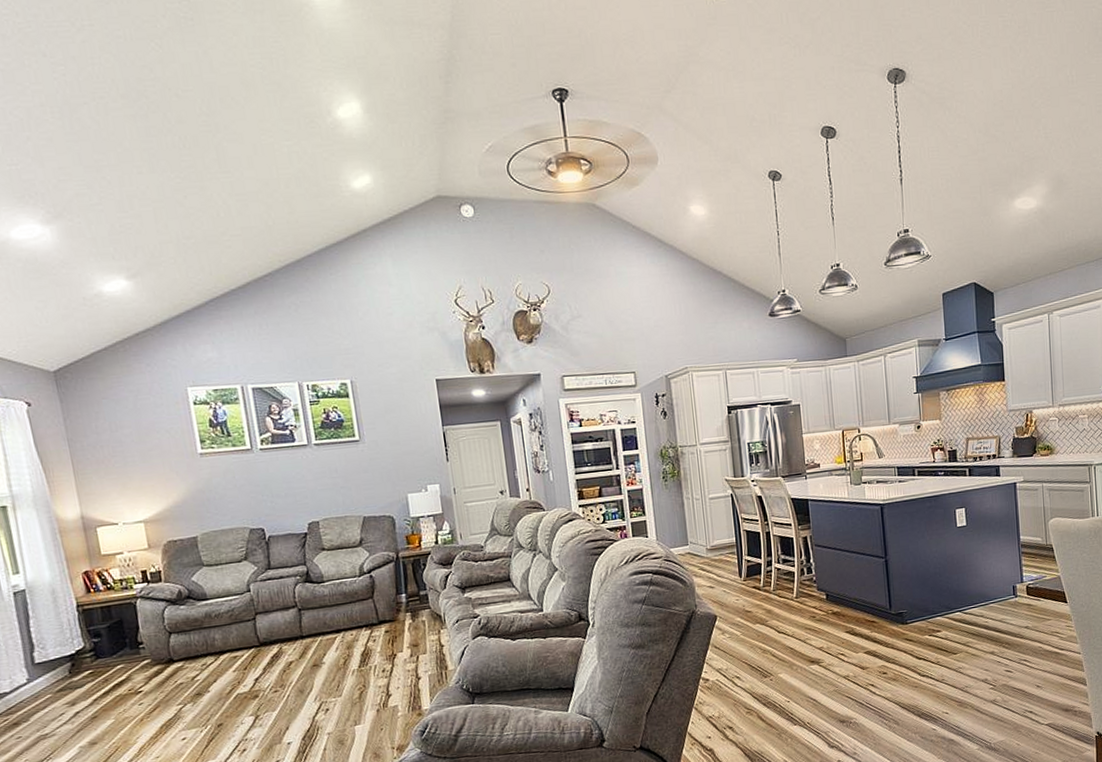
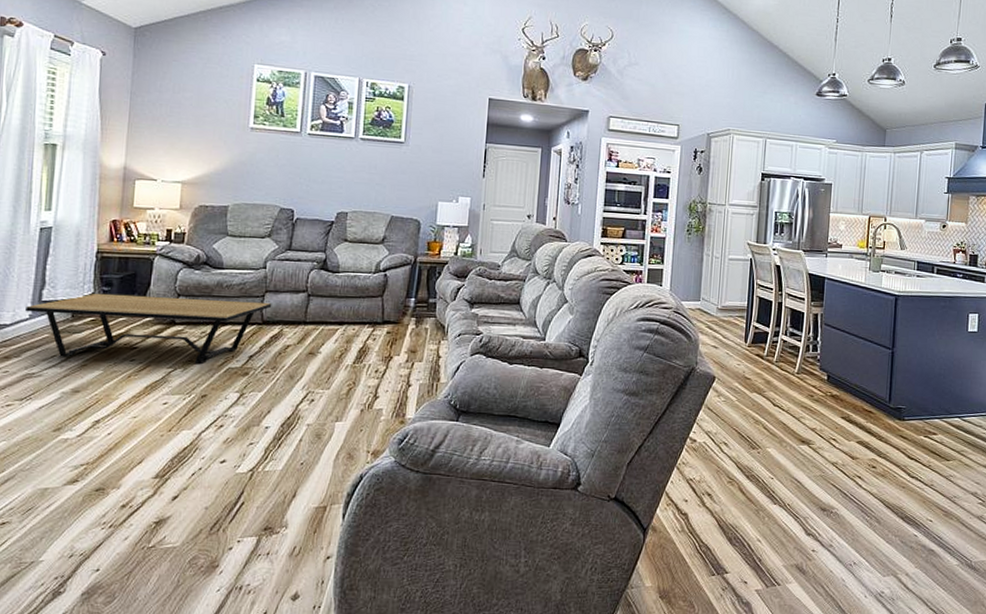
coffee table: none [21,624,266,714] -> present [26,293,272,364]

